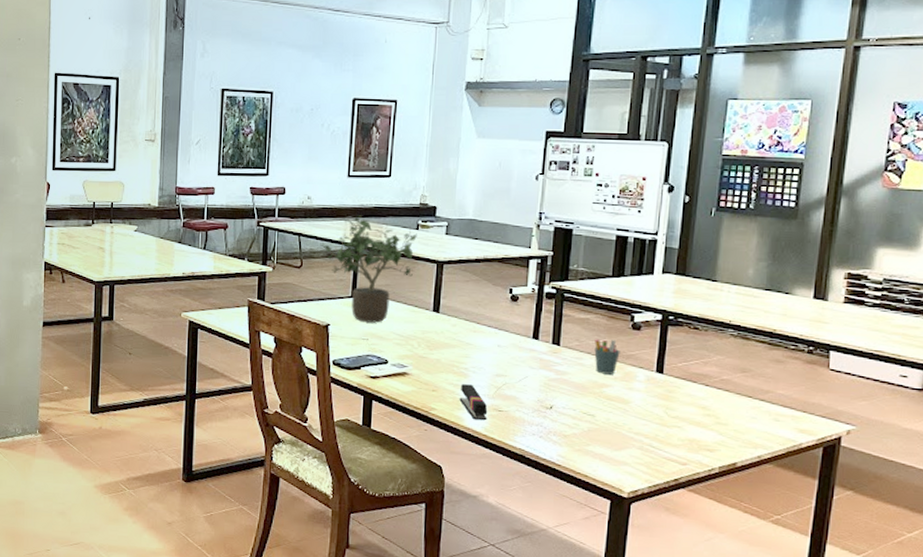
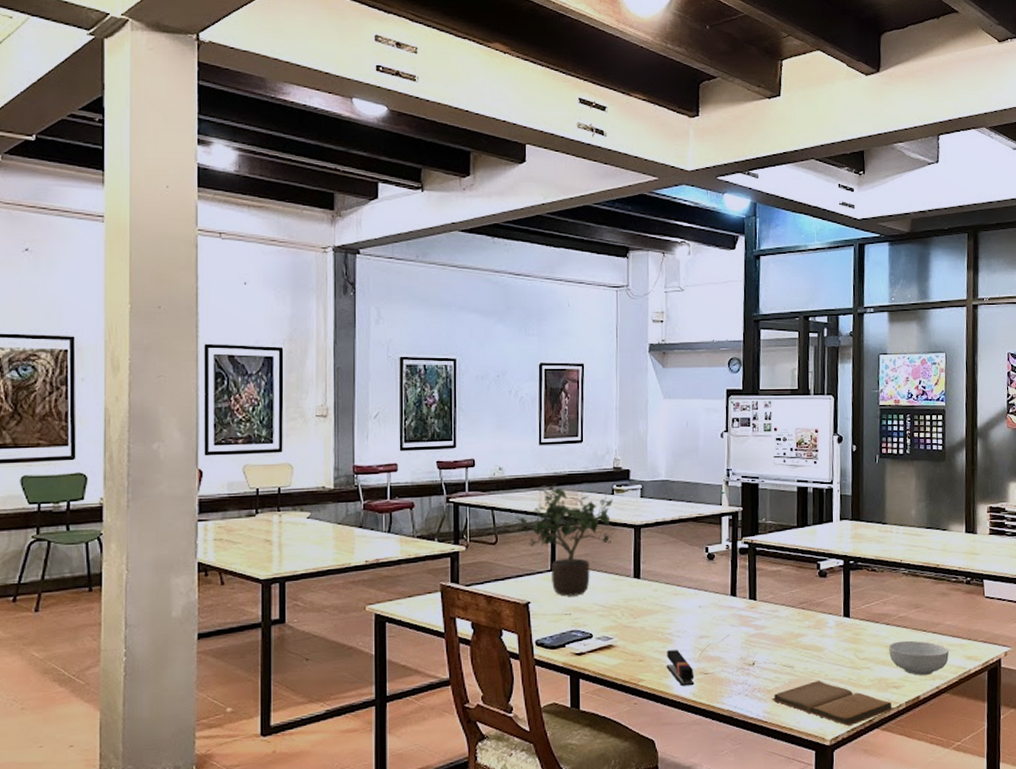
book: none [567,433,705,483] -> present [771,681,894,727]
pen holder: present [594,339,620,375] -> none [787,589,811,624]
cereal bowl: none [705,404,777,442] -> present [889,640,949,675]

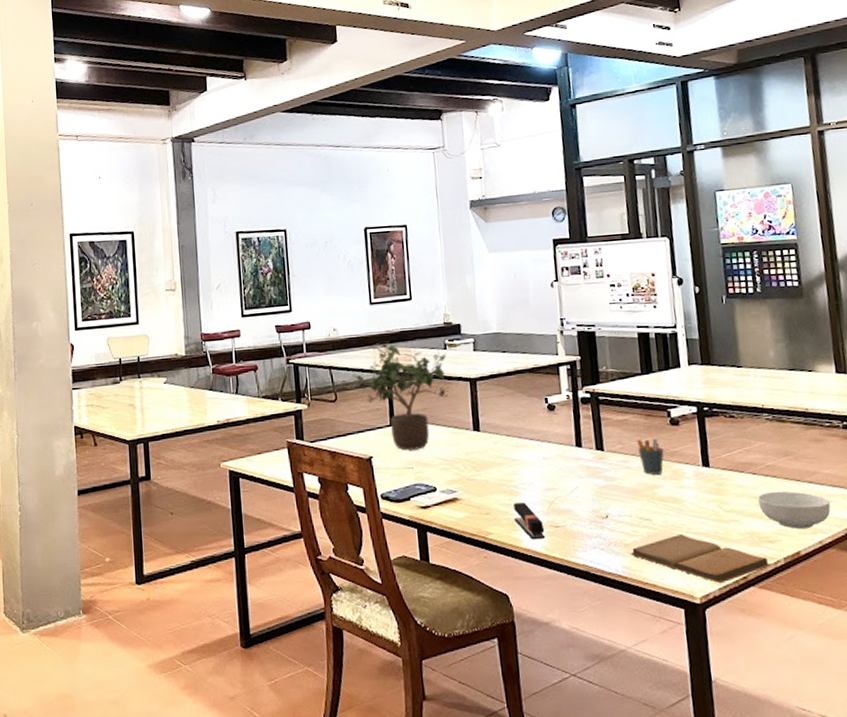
pen holder: none [787,589,811,624] -> present [637,438,664,475]

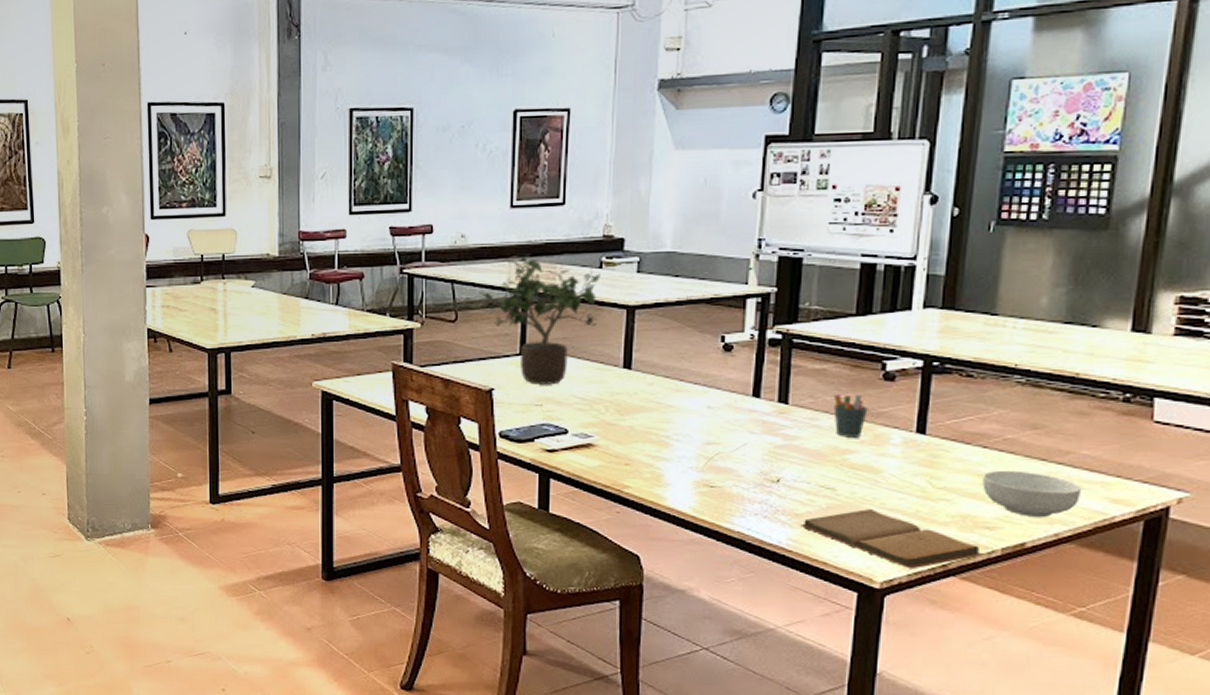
stapler: present [513,502,546,540] -> none [659,455,696,499]

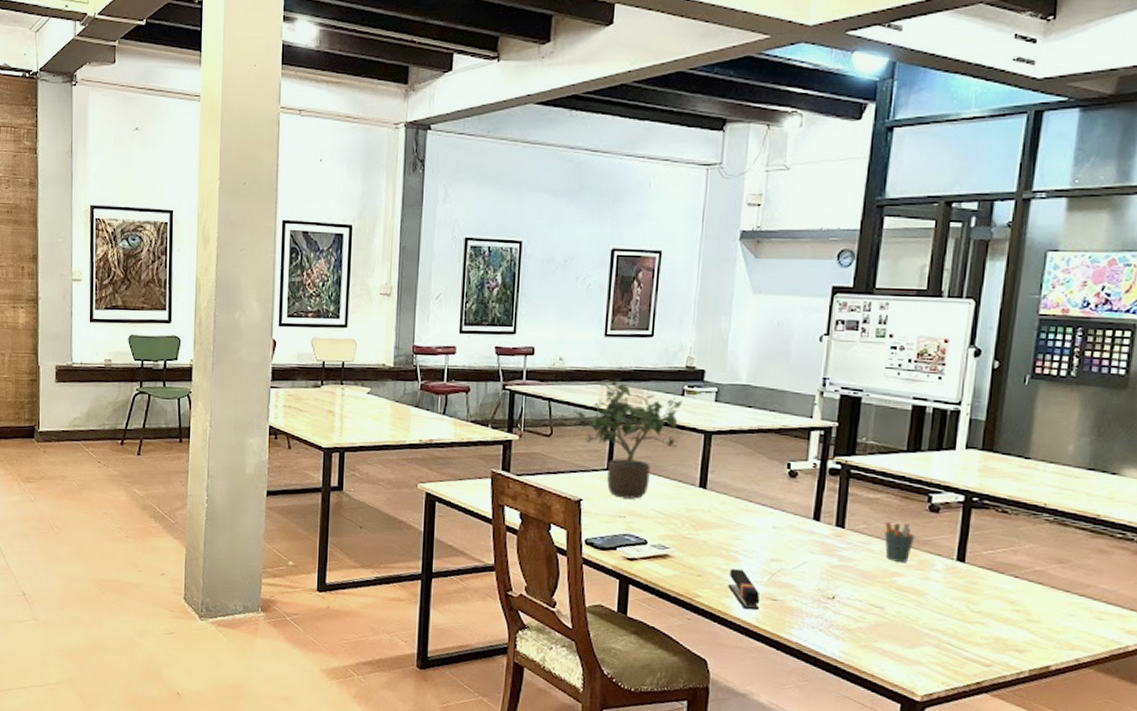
stapler: none [659,455,696,499] -> present [728,569,760,611]
book: present [800,509,982,570] -> none [852,628,1012,685]
cereal bowl: present [982,470,1081,517] -> none [1013,598,1099,643]

